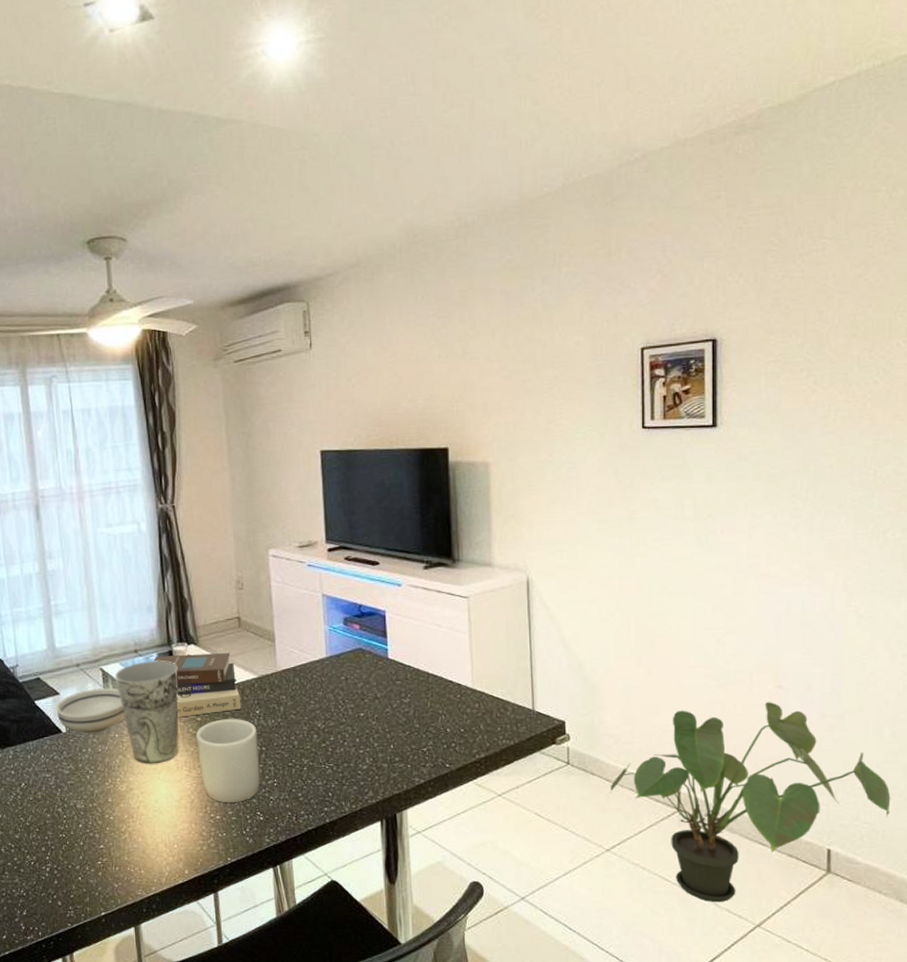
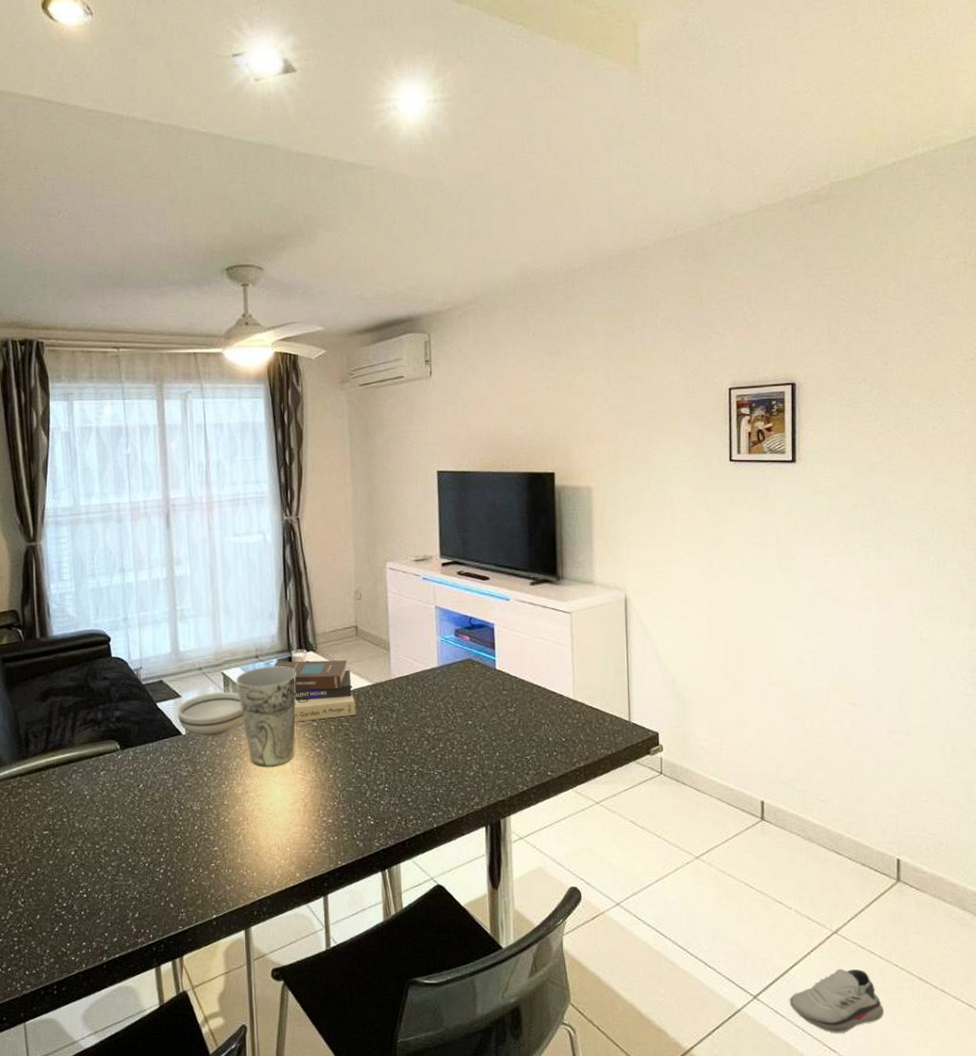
mug: present [196,719,260,803] -> none [312,724,372,806]
house plant: present [610,702,891,902] -> none [699,718,953,909]

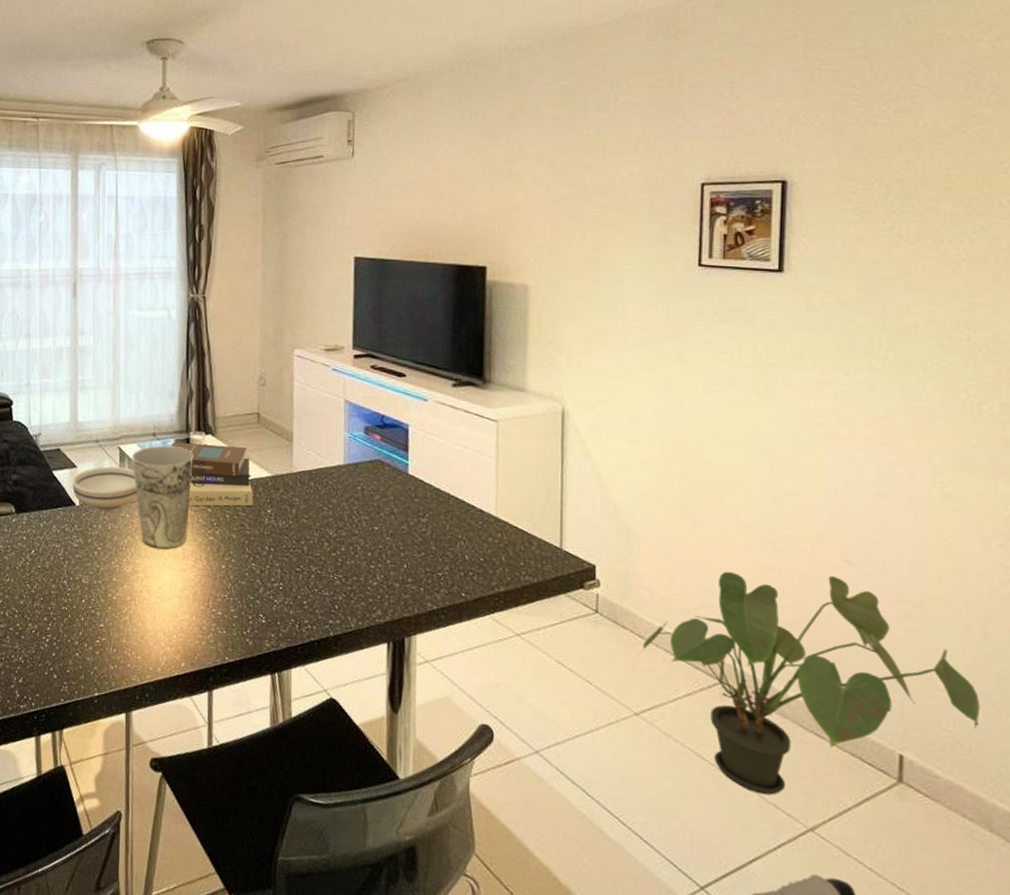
house plant: none [699,718,953,909] -> present [642,571,981,795]

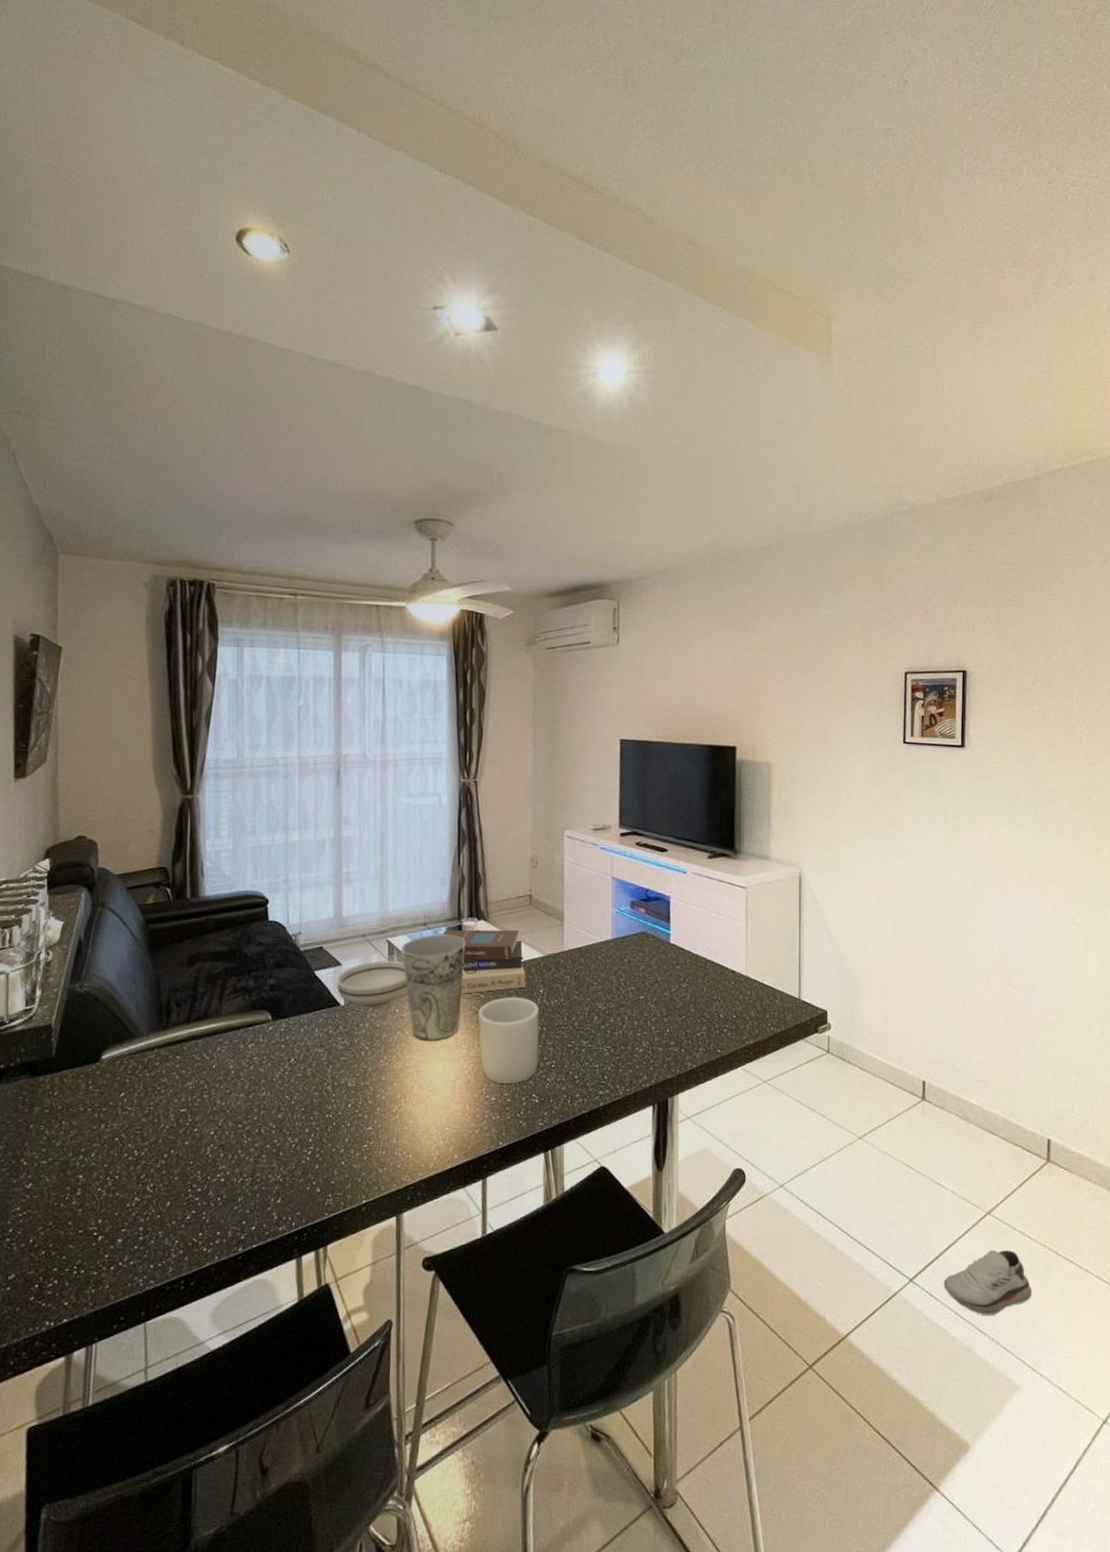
mug: none [205,513,267,601] -> present [478,997,540,1084]
house plant: present [642,571,981,795] -> none [864,999,1100,1189]

